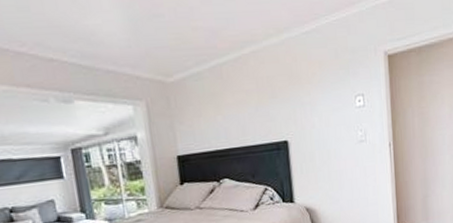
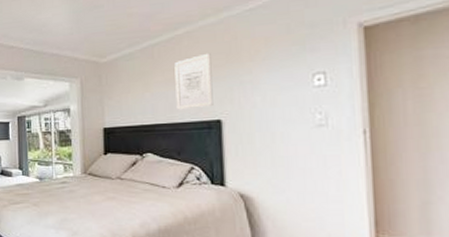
wall art: none [243,74,280,133] -> present [174,52,213,110]

